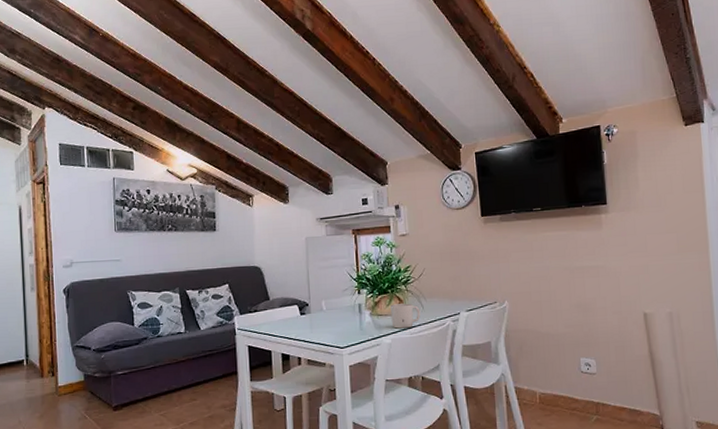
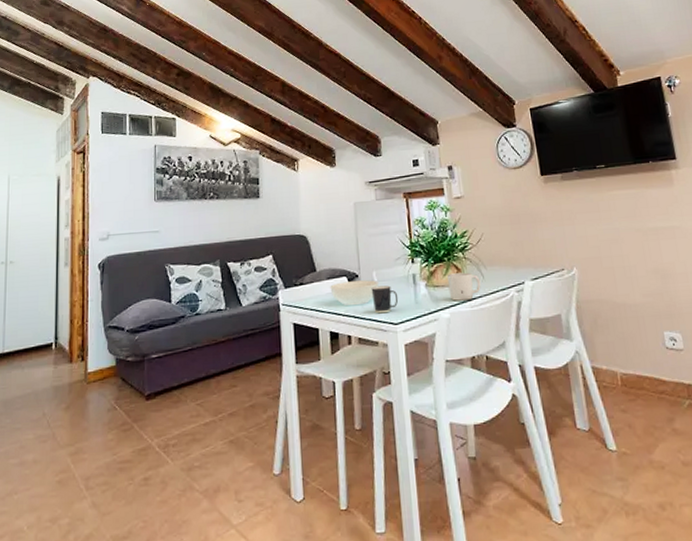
bowl: none [282,308,327,332] -> present [330,280,379,307]
mug: none [320,313,345,339] -> present [371,285,399,314]

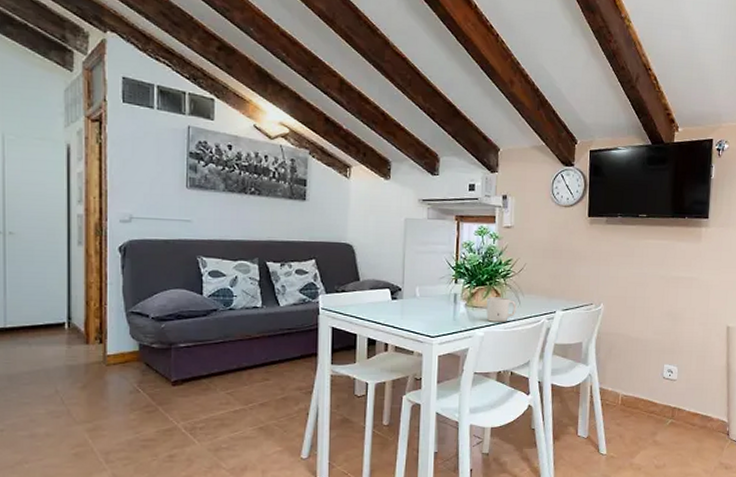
bowl: present [330,280,379,307] -> none [372,293,421,317]
mug: present [371,285,399,314] -> none [412,301,438,326]

